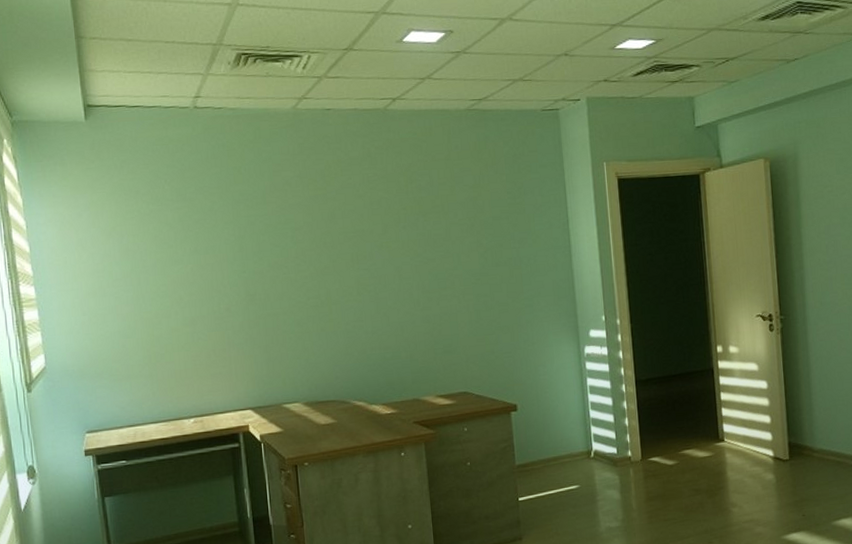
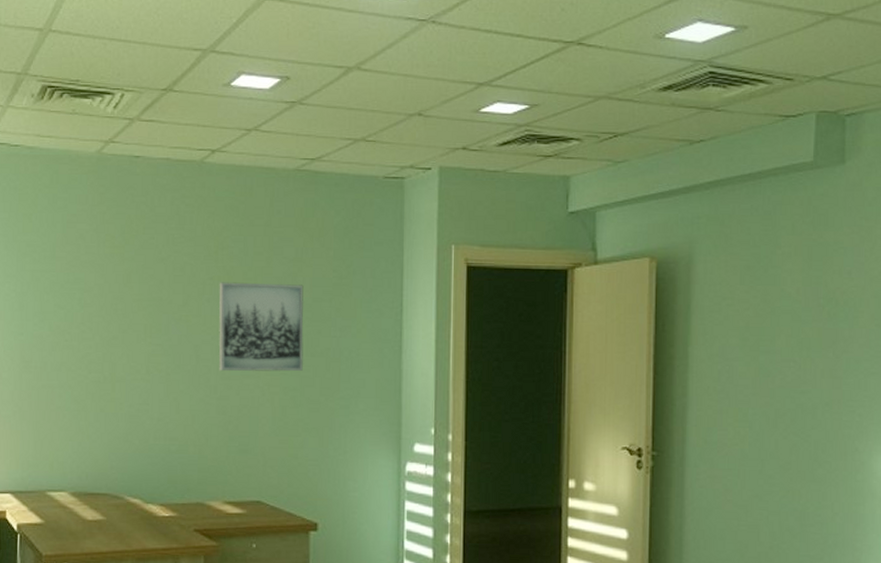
wall art: none [411,207,491,287] -> present [218,282,304,372]

